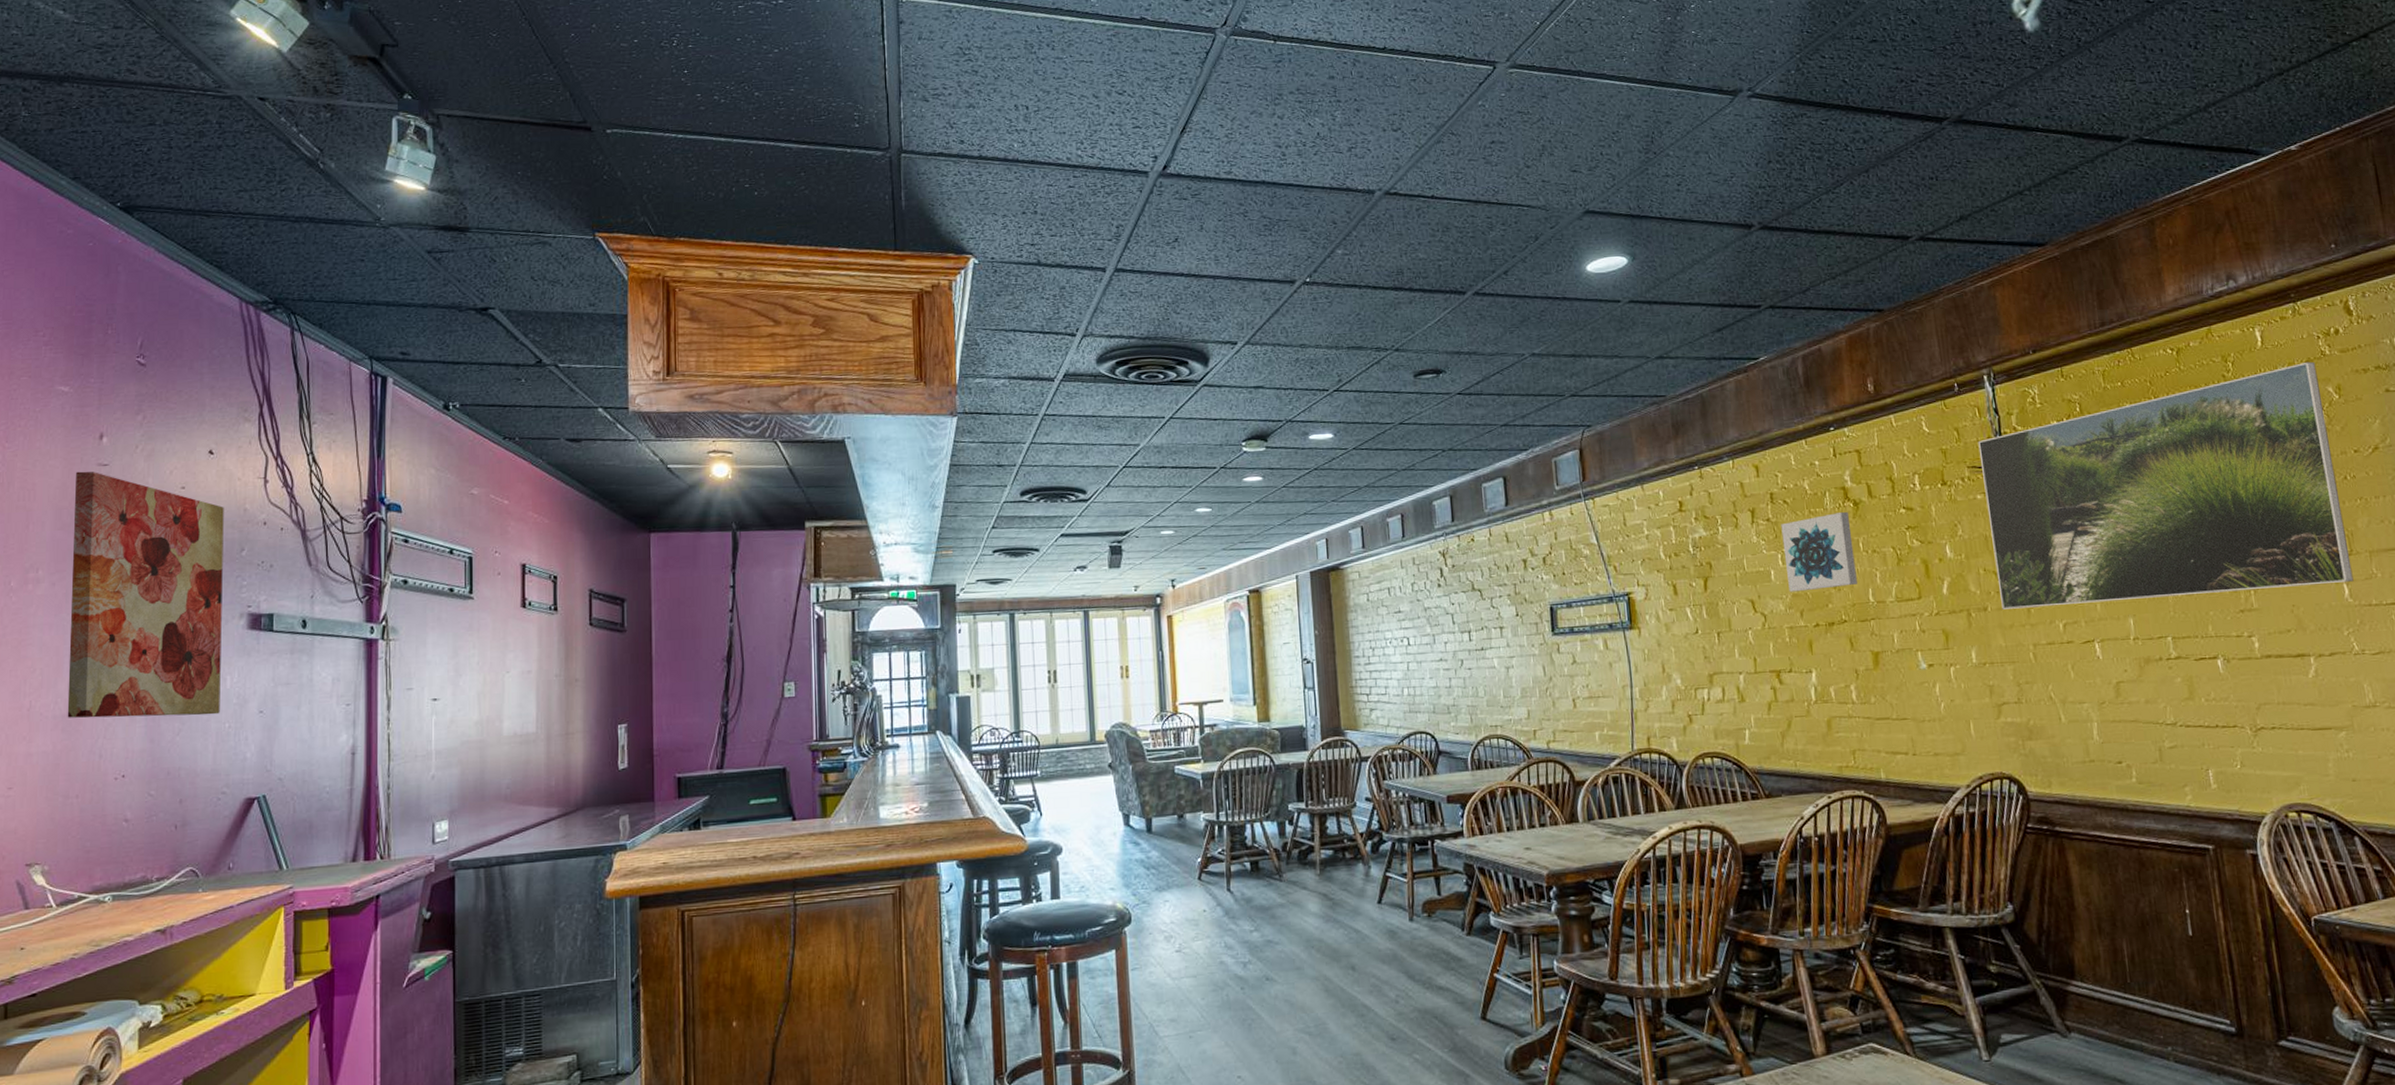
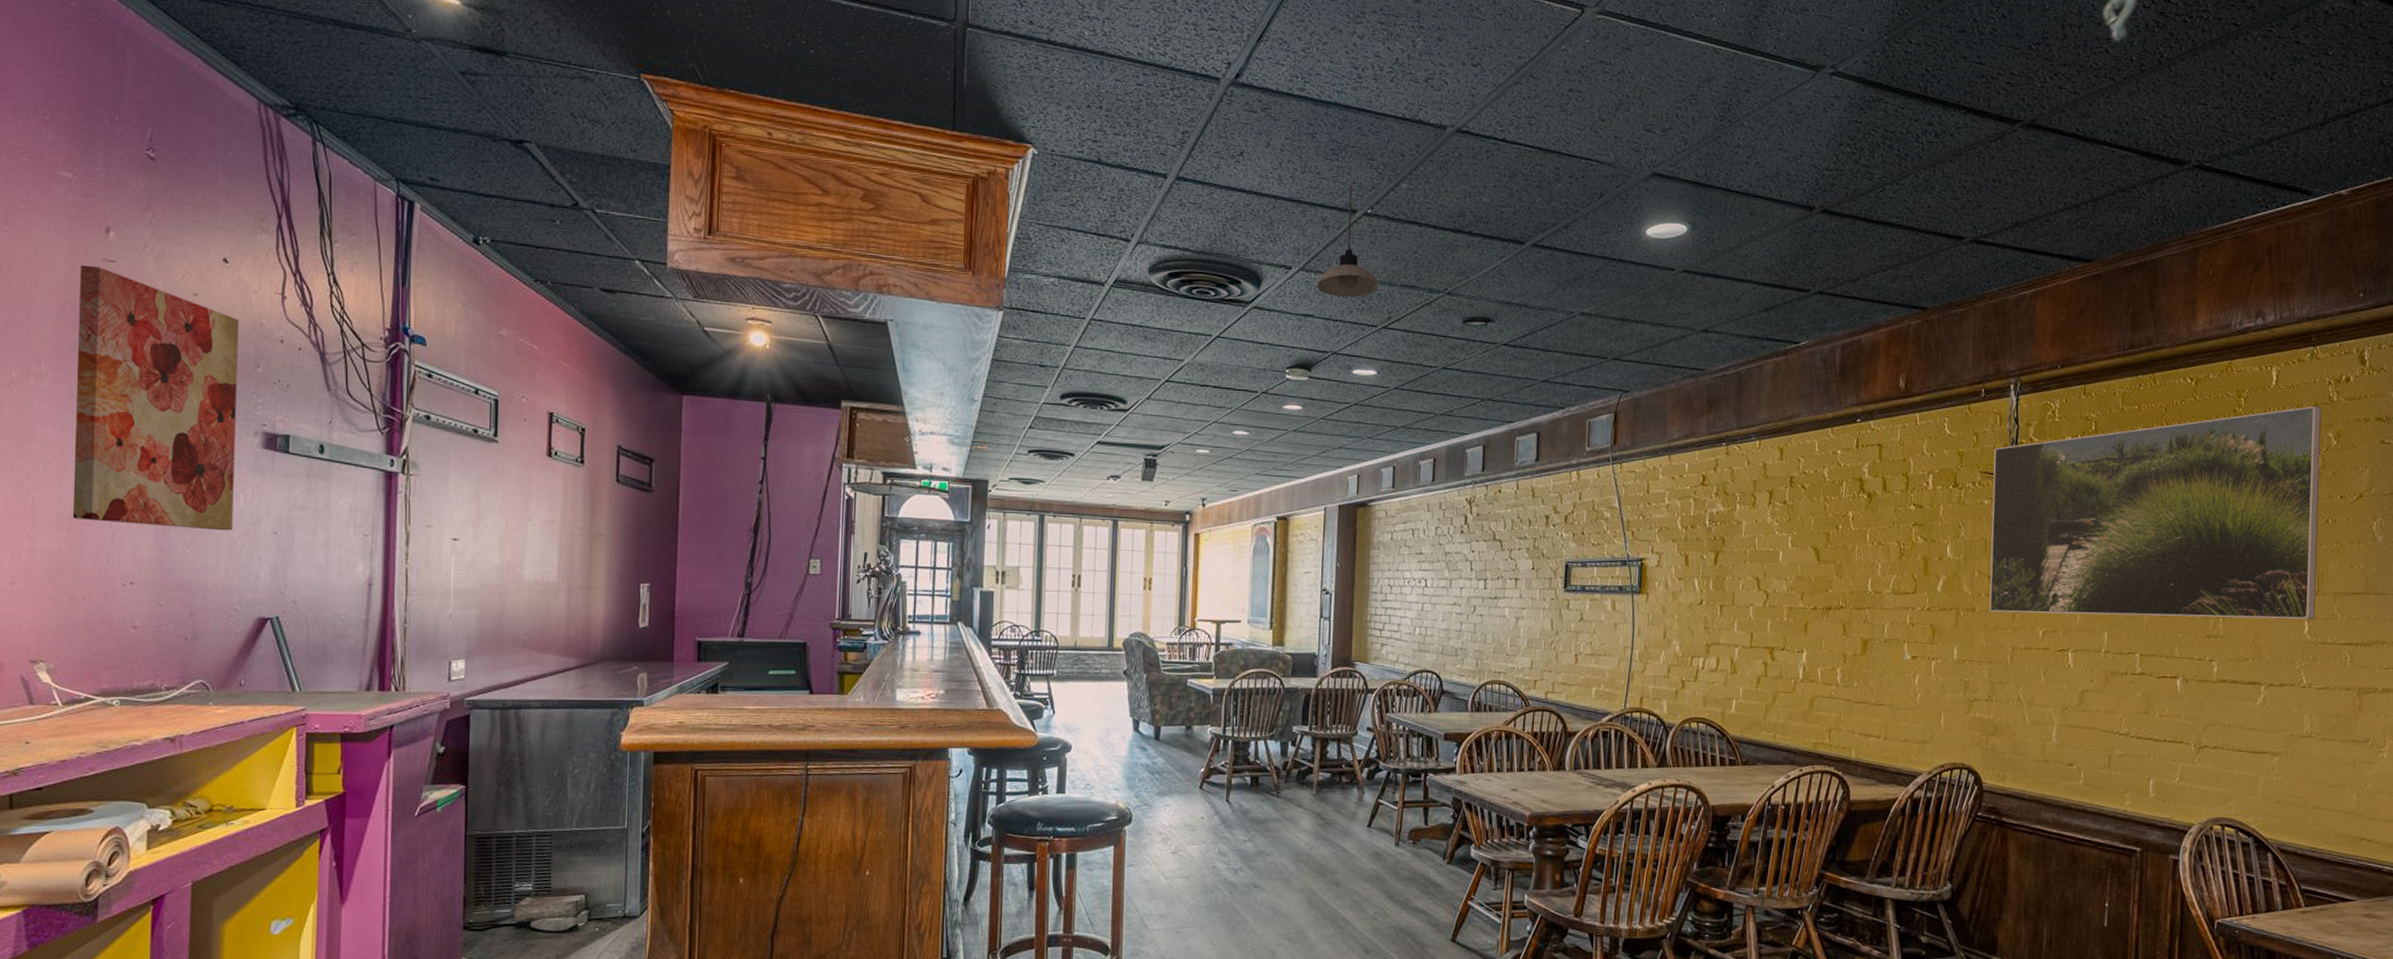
pendant light: none [1263,257,1326,366] -> present [1316,185,1379,298]
wall art: present [1781,512,1857,592] -> none [1794,503,1861,575]

